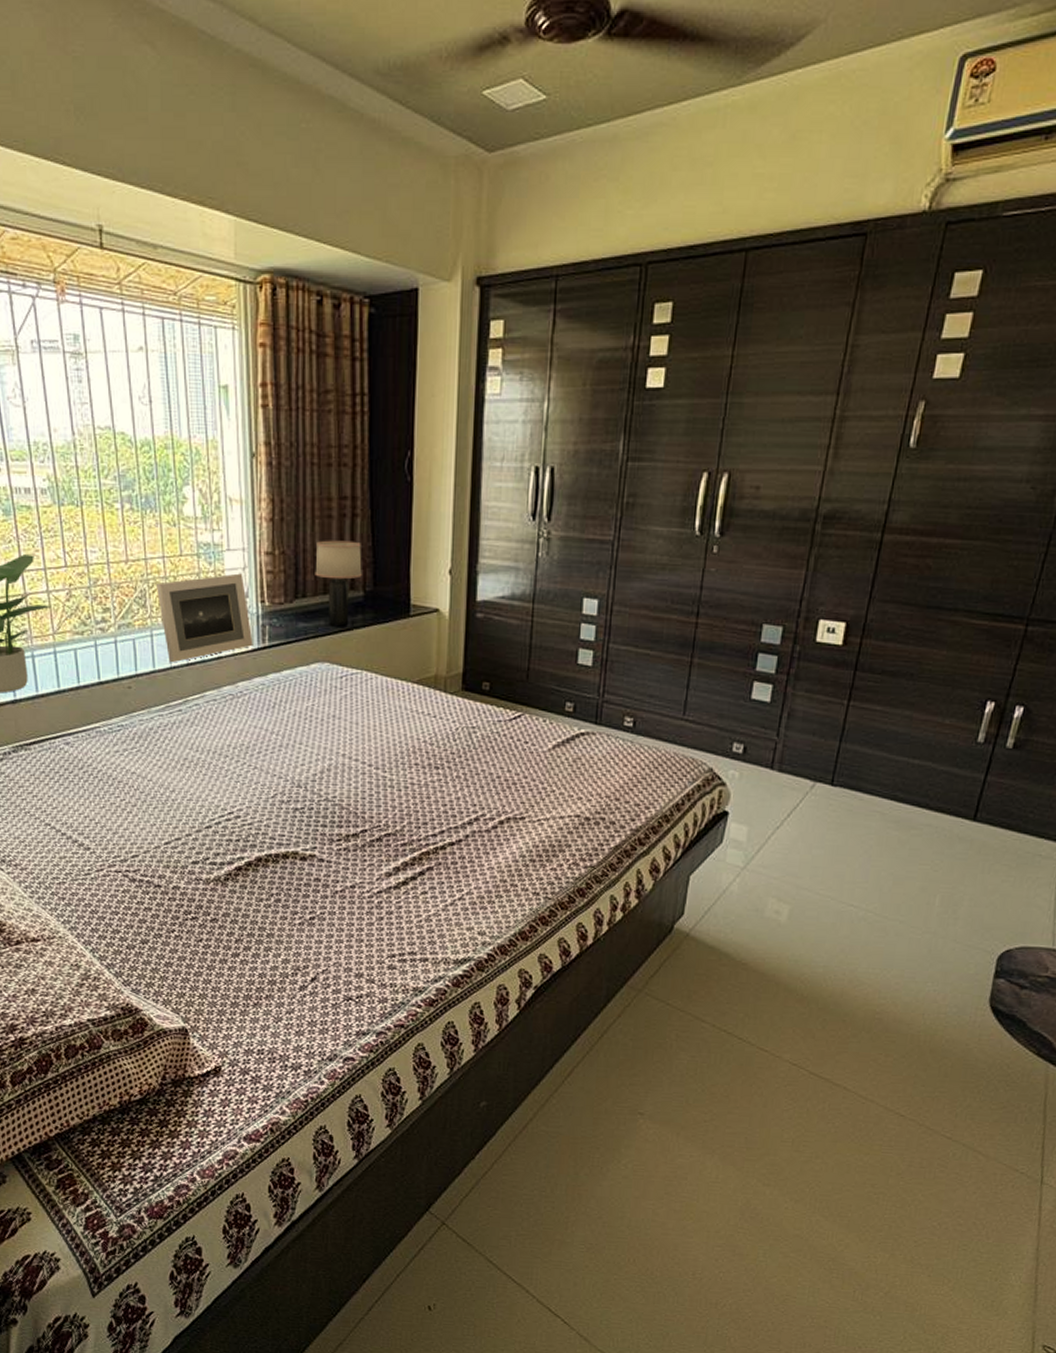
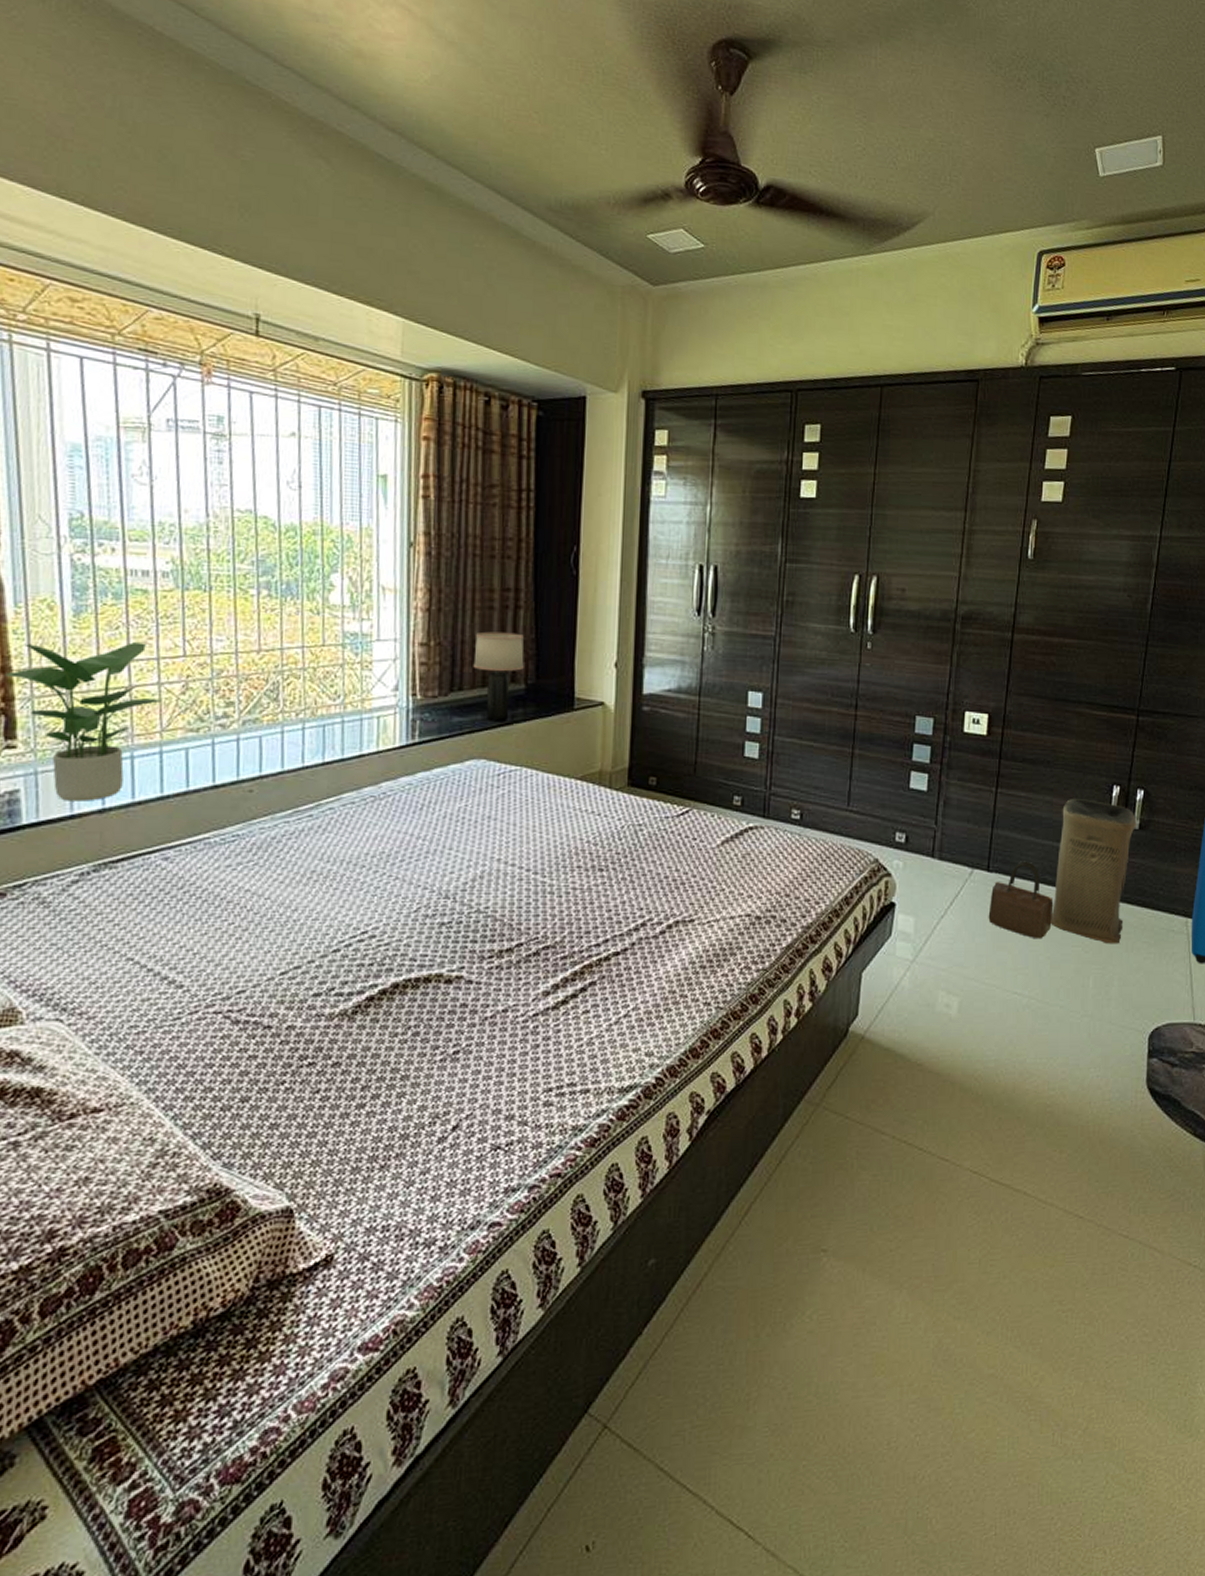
picture frame: present [156,573,253,663] -> none [292,665,401,763]
handbag: none [828,776,903,855] -> present [988,861,1054,939]
laundry basket: none [898,713,1011,864] -> present [1051,798,1137,943]

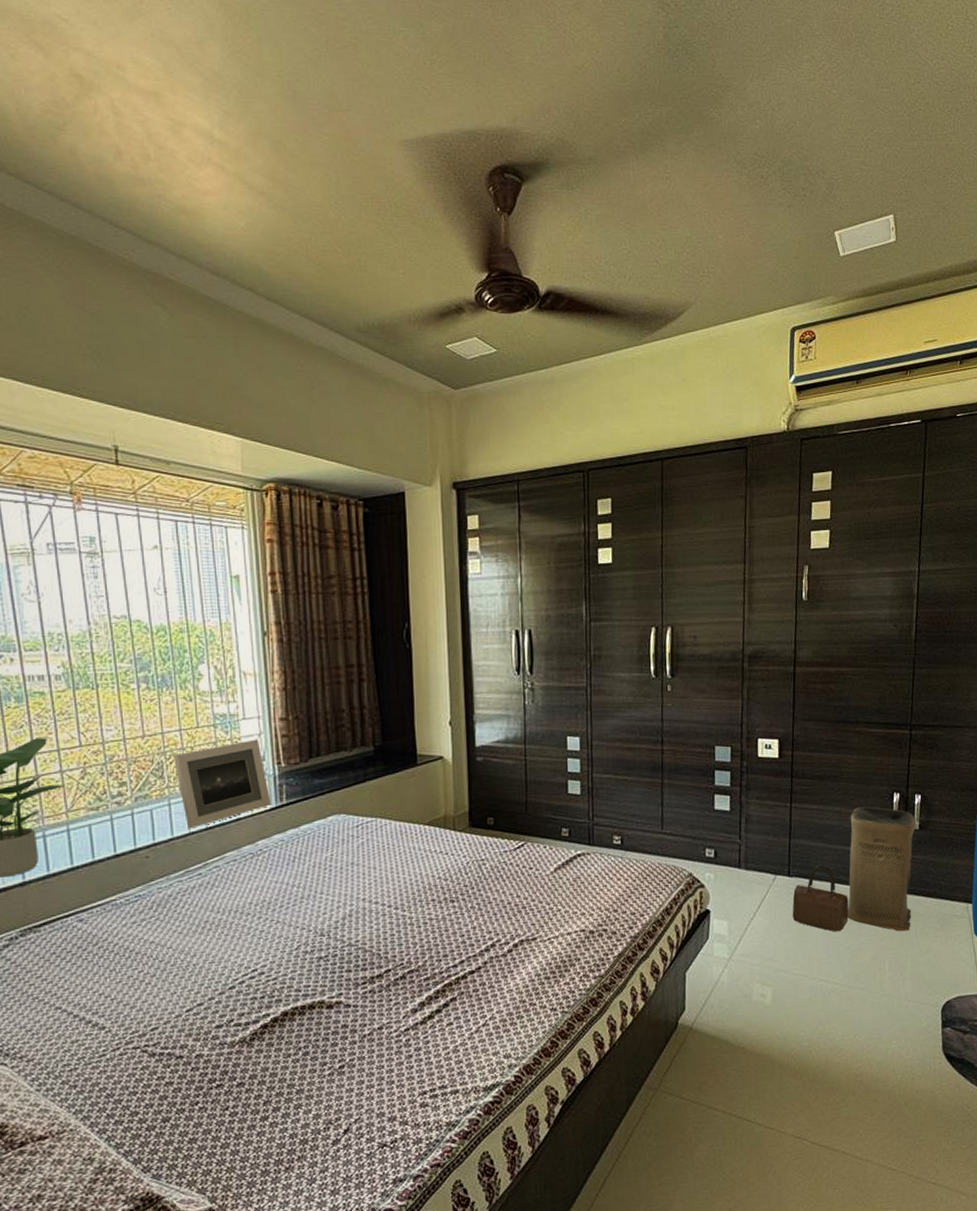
picture frame: none [292,665,401,763] -> present [174,739,271,829]
table lamp: present [473,631,524,723] -> none [327,702,371,782]

